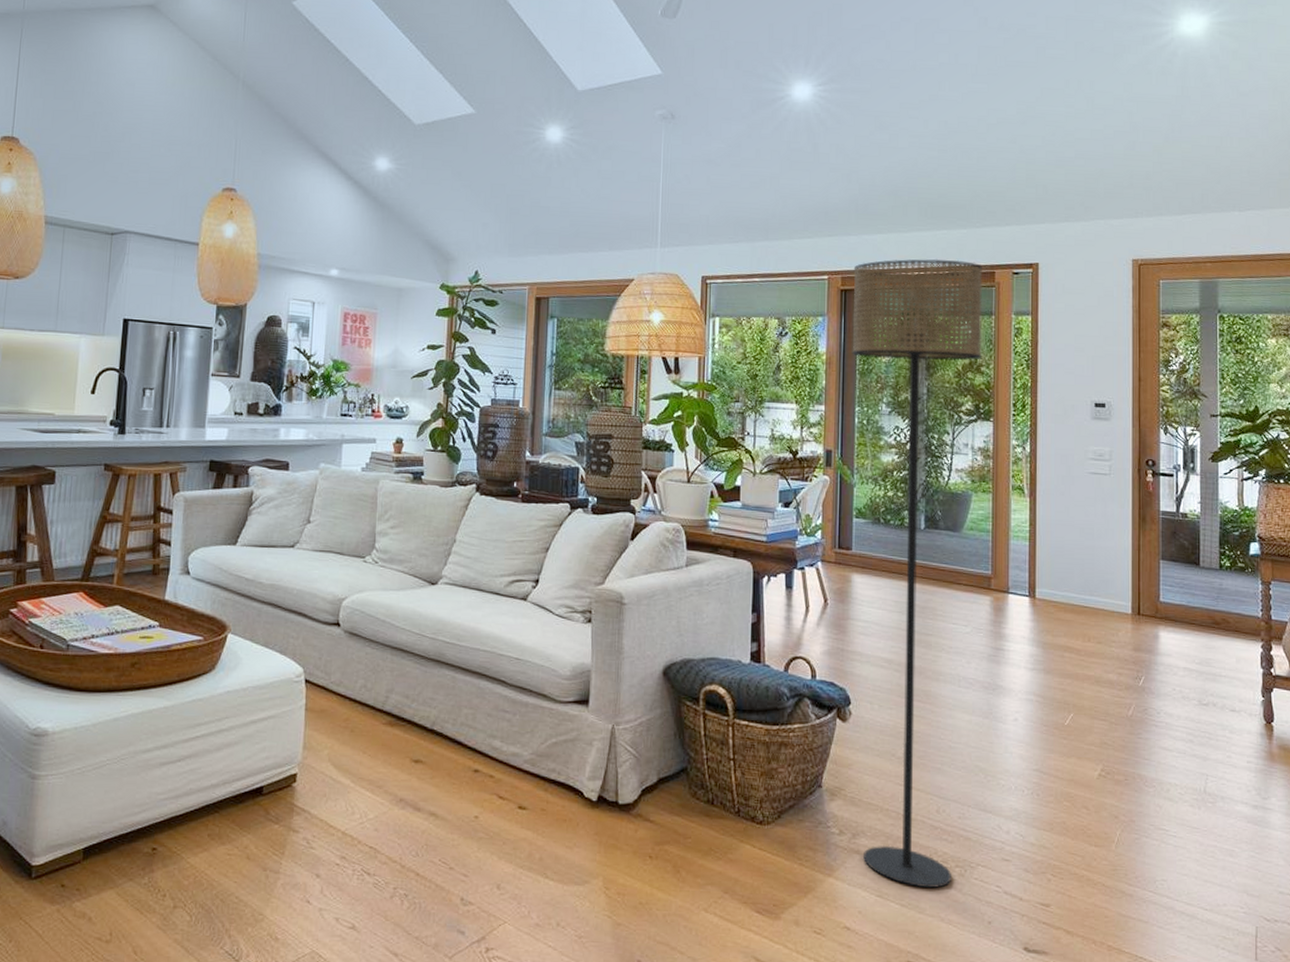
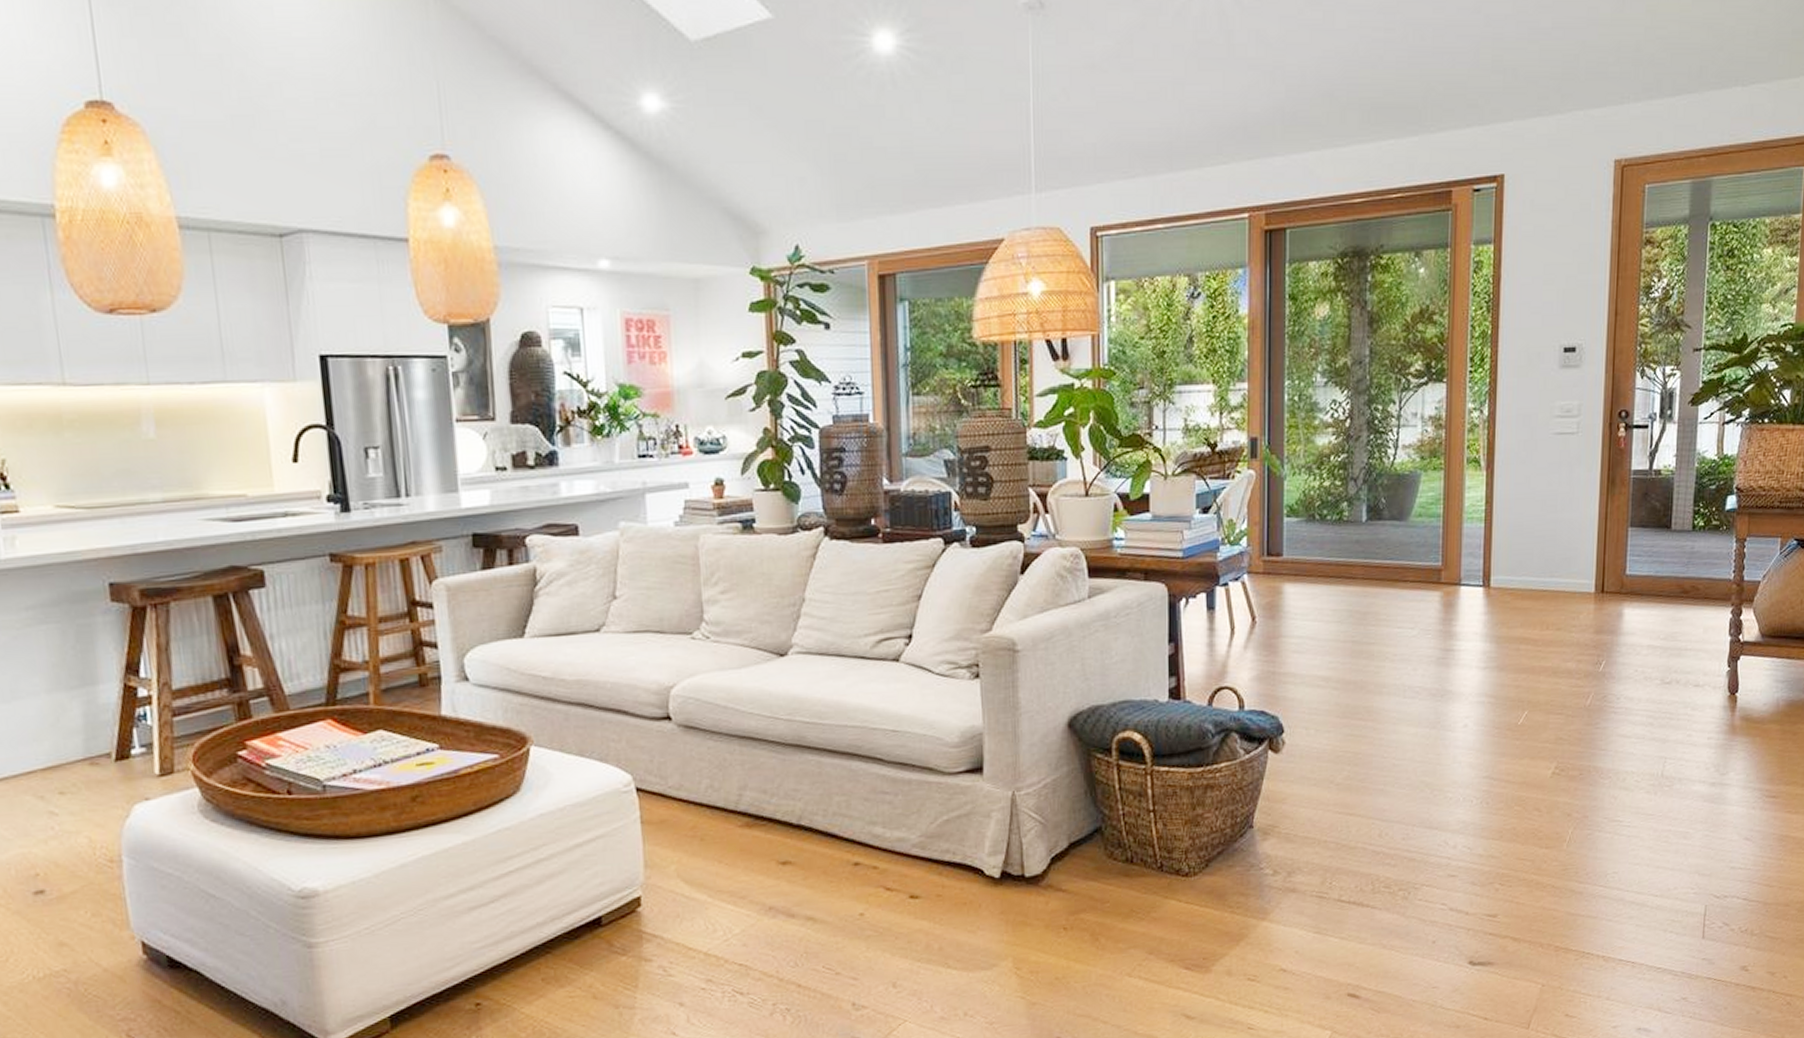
floor lamp: present [852,258,983,889] -> none [1280,178,1438,918]

